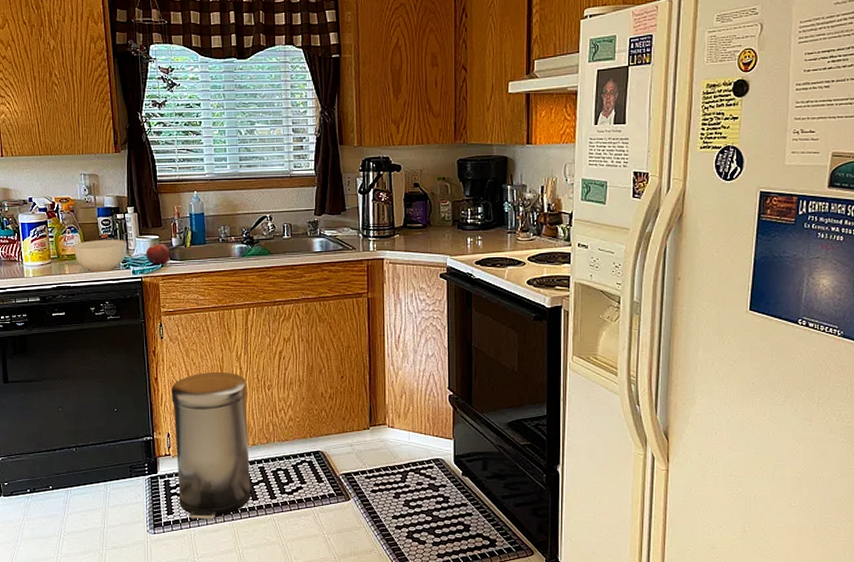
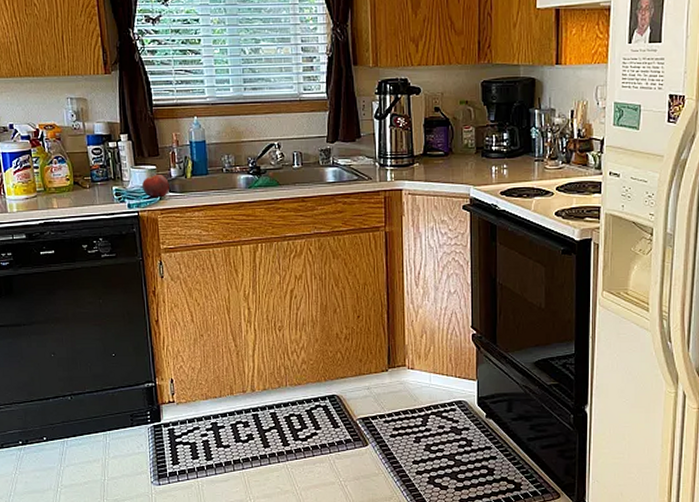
bowl: present [73,239,127,273] -> none [61,169,121,207]
pedal bin: present [171,371,251,519] -> none [174,312,262,468]

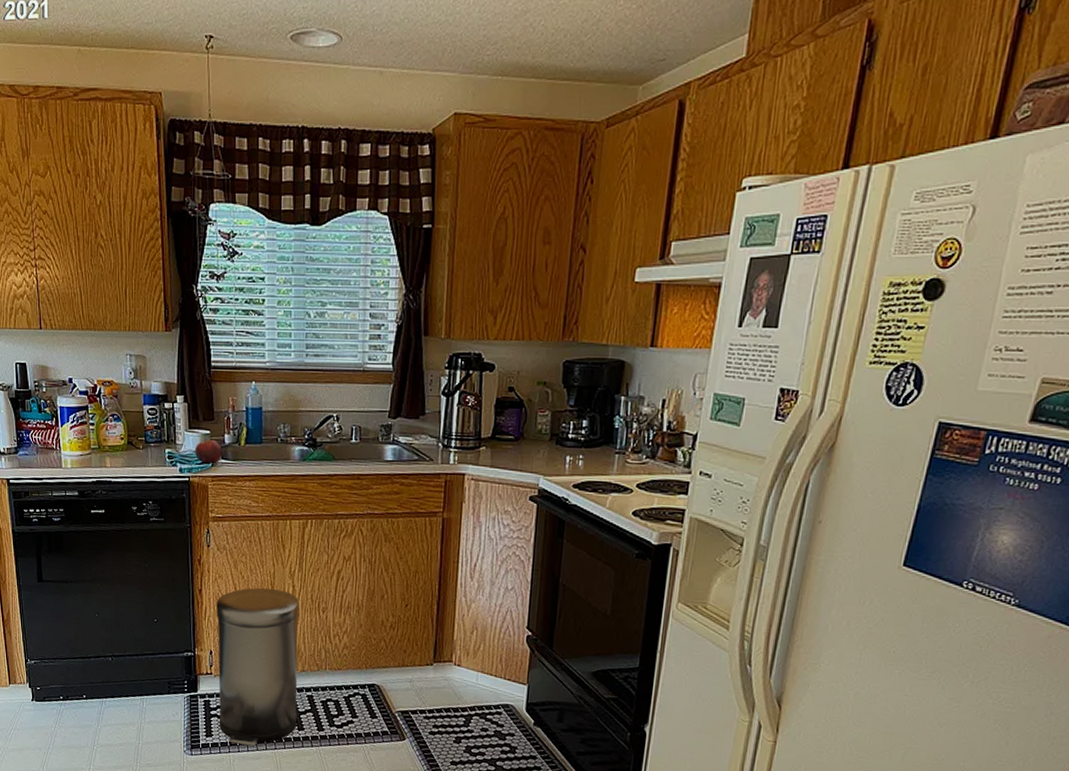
pedal bin: none [174,312,262,468] -> present [216,587,300,746]

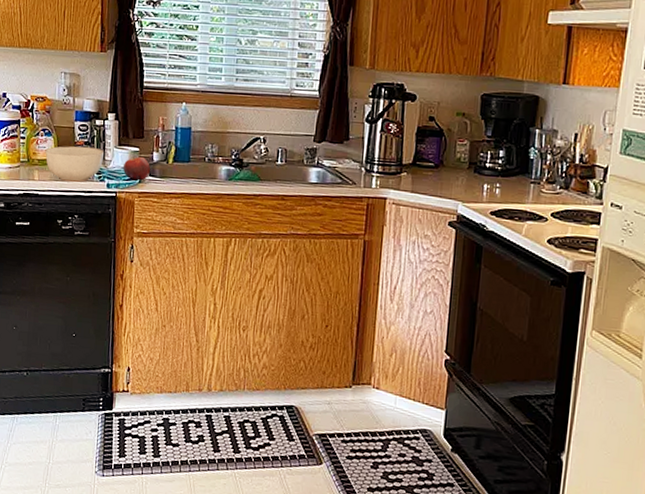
bowl: none [115,430,174,469] -> present [45,146,104,183]
pedal bin: present [216,587,300,746] -> none [133,304,220,468]

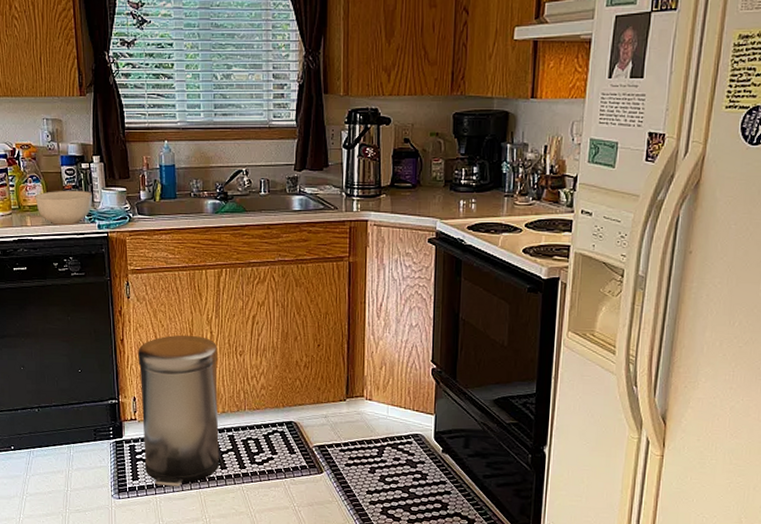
fruit: present [122,156,150,181] -> none [111,196,138,220]
pedal bin: none [133,304,220,468] -> present [138,335,219,486]

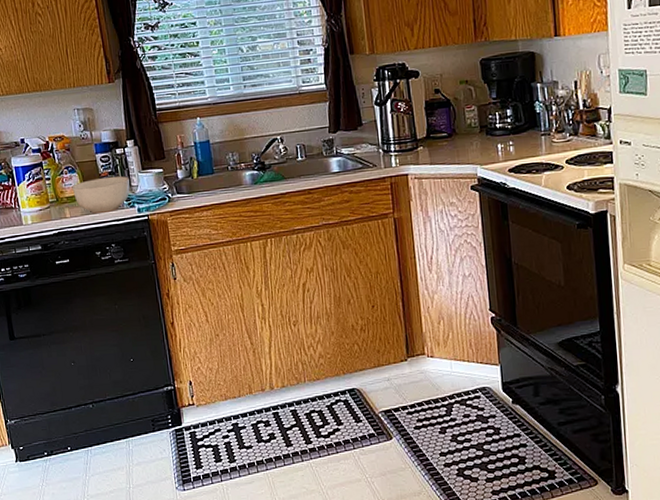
pedal bin: present [138,335,219,486] -> none [189,310,284,471]

